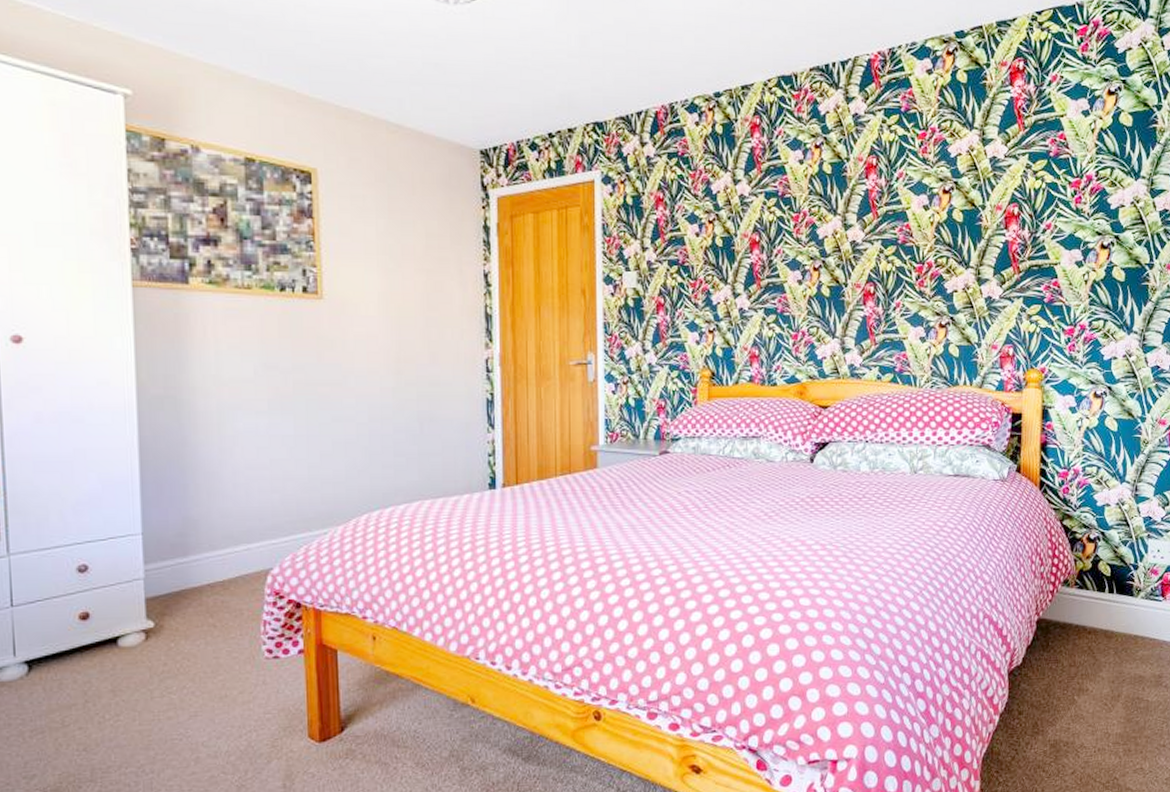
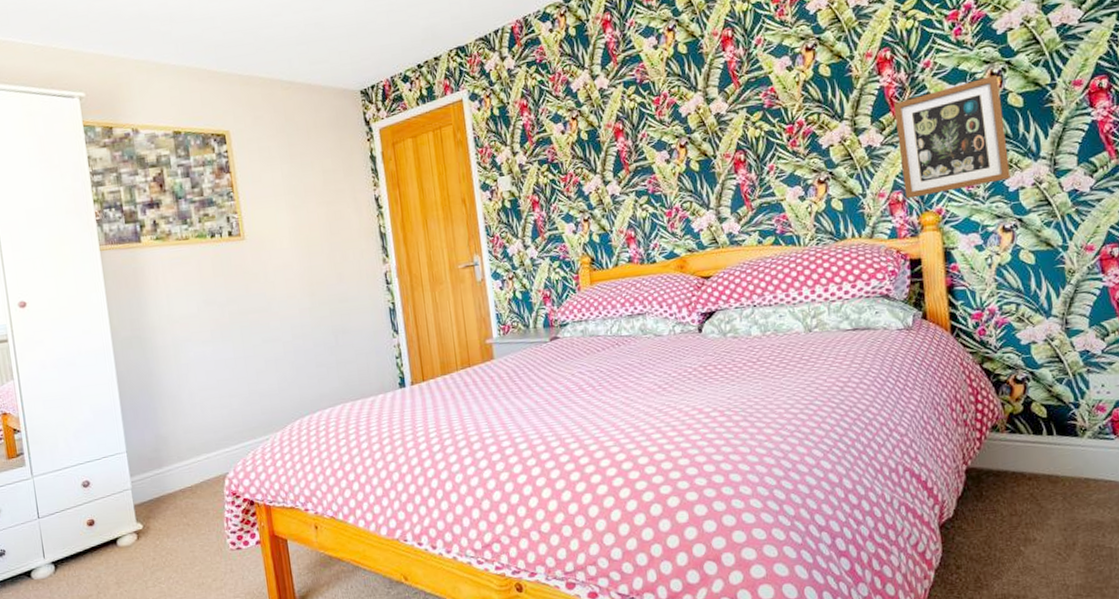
picture frame: none [1015,247,1107,354] -> present [893,75,1010,199]

